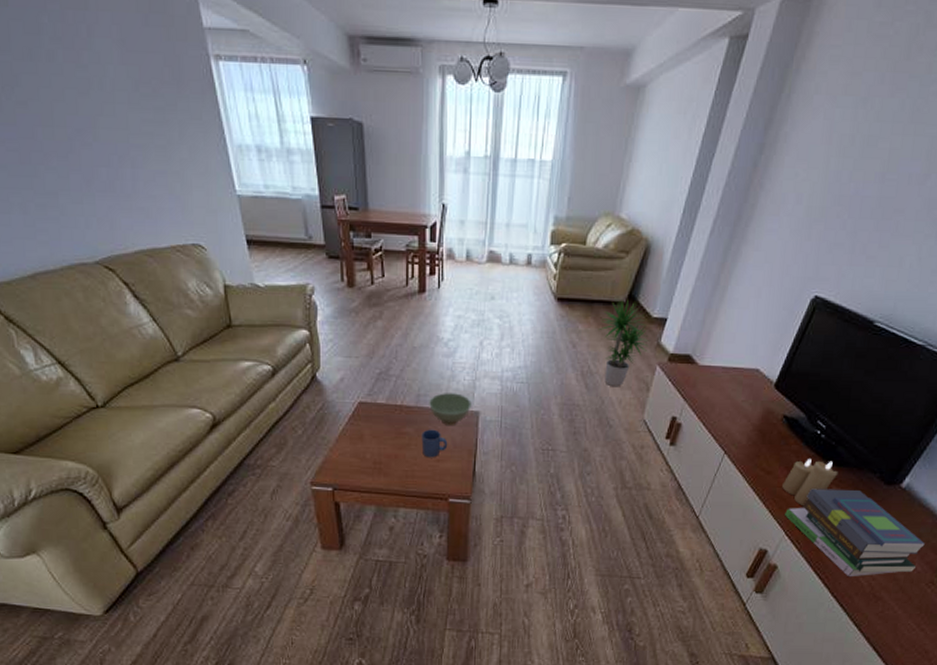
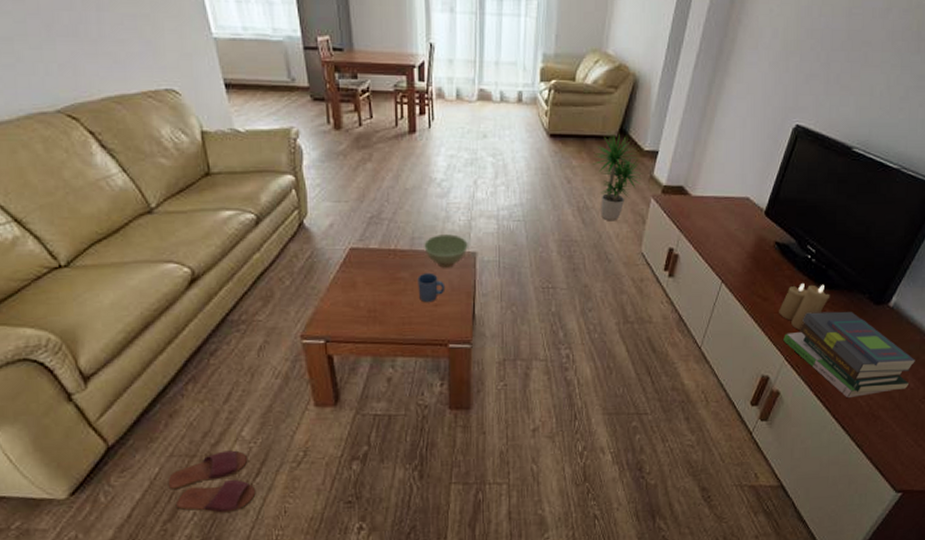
slippers: none [189,583,266,639] -> present [168,450,256,513]

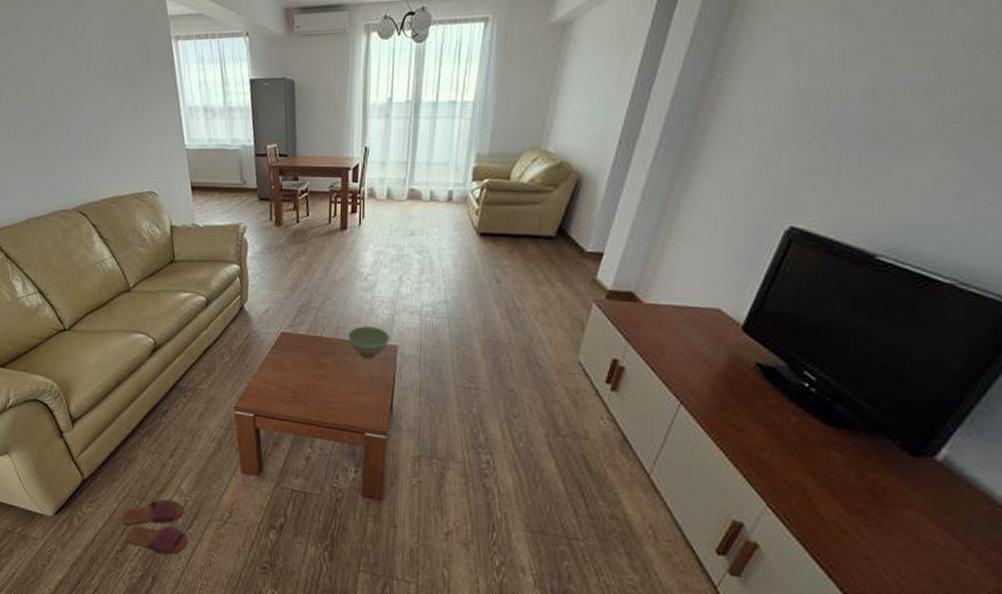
mug: present [417,272,446,303] -> none [339,361,366,390]
potted plant: present [592,133,643,221] -> none [525,233,584,325]
candle: present [779,283,831,330] -> none [760,416,839,473]
books: present [783,311,915,397] -> none [765,452,981,574]

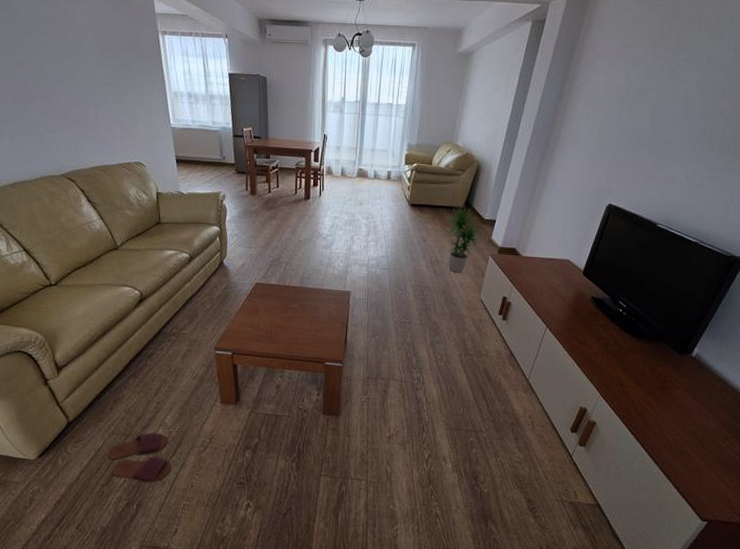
bowl: present [348,326,390,359] -> none [311,276,344,302]
potted plant: none [525,233,584,325] -> present [443,205,483,273]

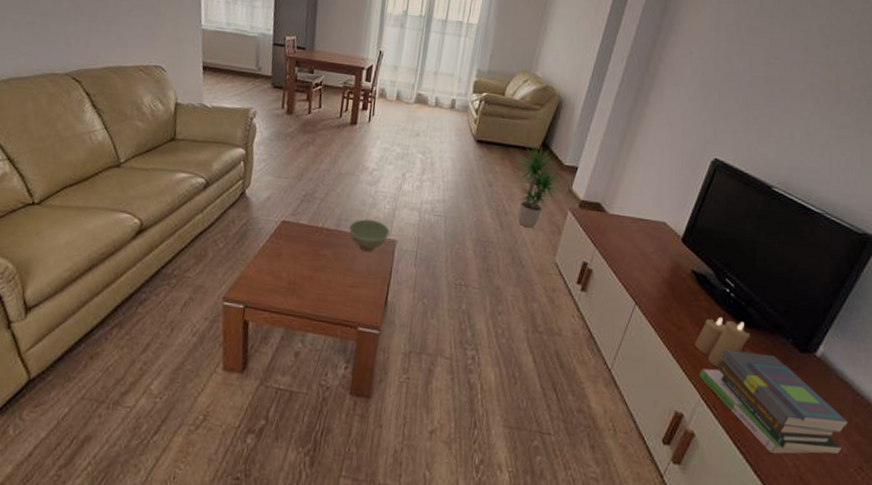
slippers: present [108,433,172,482] -> none [72,401,152,468]
bowl: none [311,276,344,302] -> present [349,219,390,252]
candle: none [595,332,640,371] -> present [695,317,751,367]
books: none [599,357,716,432] -> present [699,349,848,454]

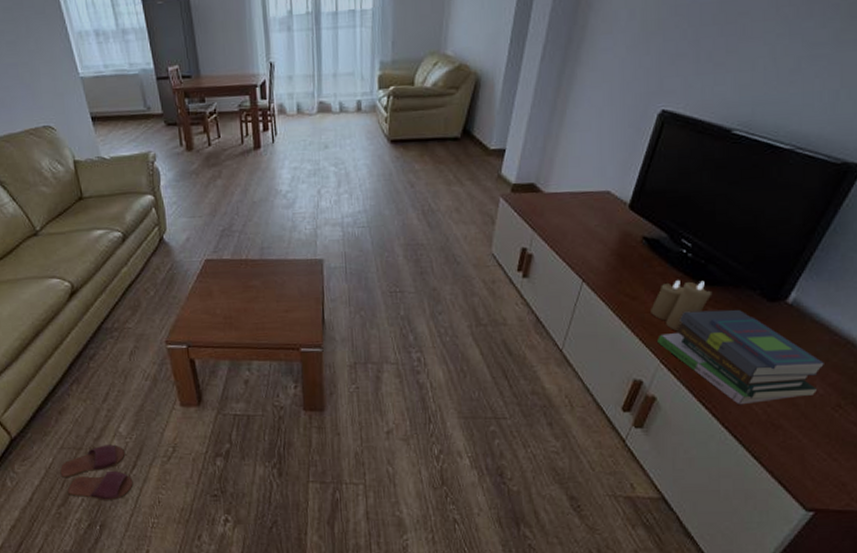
slippers: none [72,401,152,468] -> present [60,444,133,500]
bowl: present [349,219,390,252] -> none [273,243,315,275]
potted plant: present [514,146,561,228] -> none [436,134,491,223]

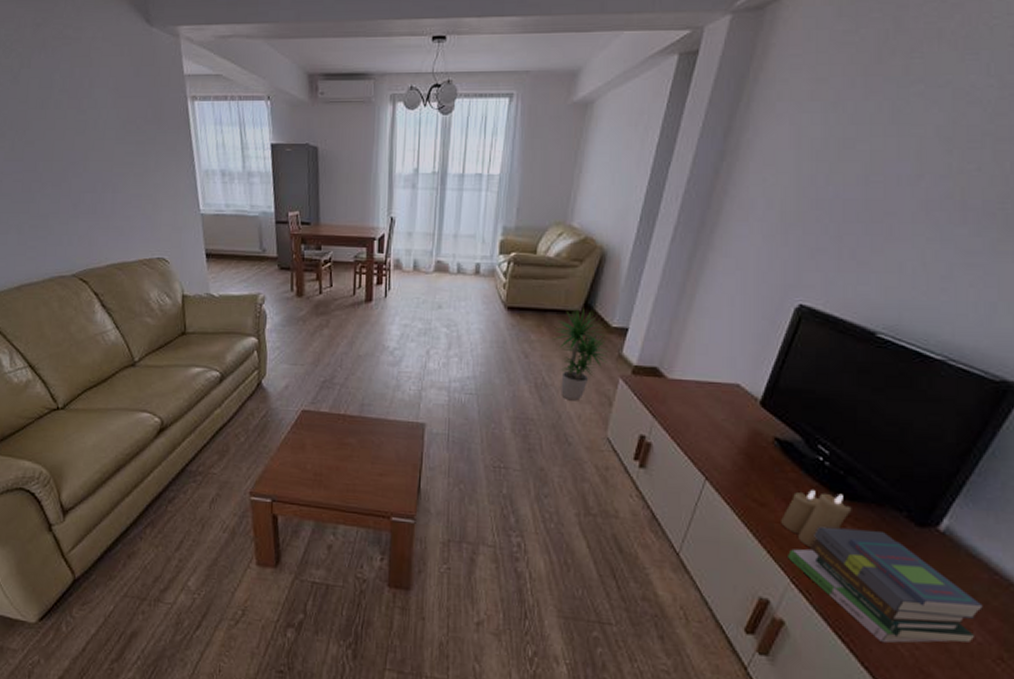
slippers: present [60,444,133,500] -> none [119,598,195,662]
potted plant: none [436,134,491,223] -> present [553,308,610,401]

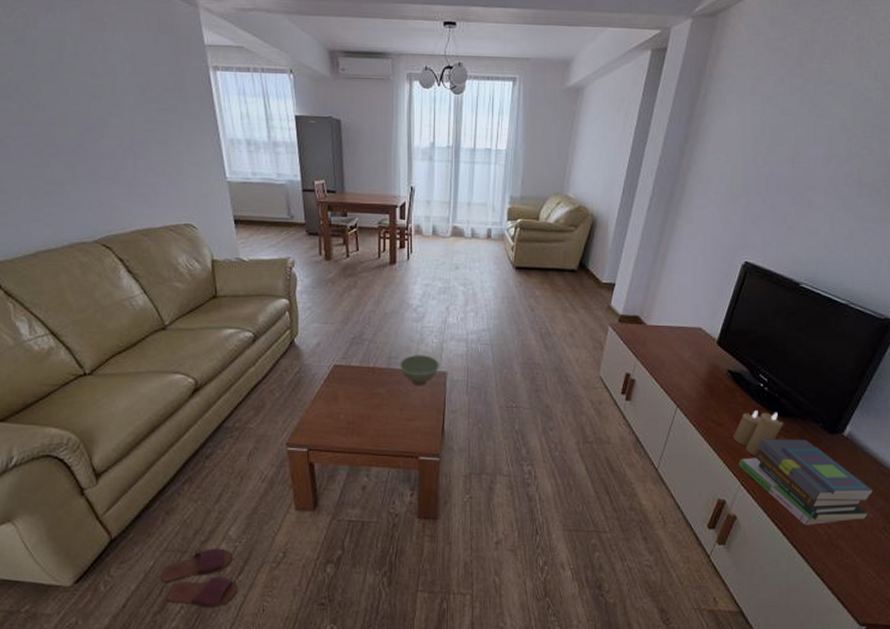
slippers: none [119,598,195,662] -> present [160,548,238,608]
bowl: none [373,403,417,437] -> present [400,355,439,385]
potted plant: present [553,308,610,401] -> none [554,267,601,347]

